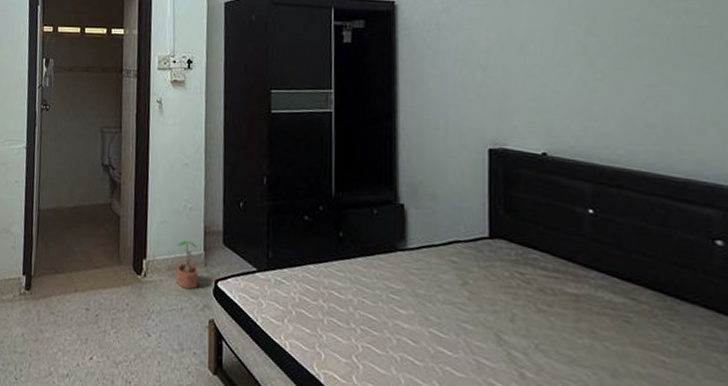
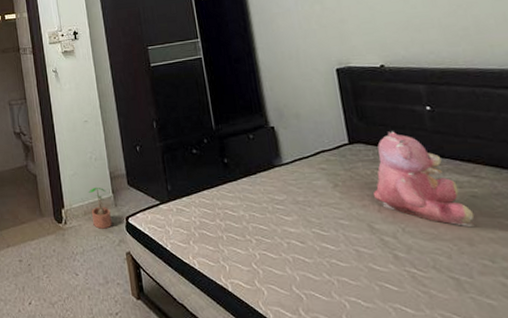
teddy bear: none [507,231,624,357] -> present [373,131,475,228]

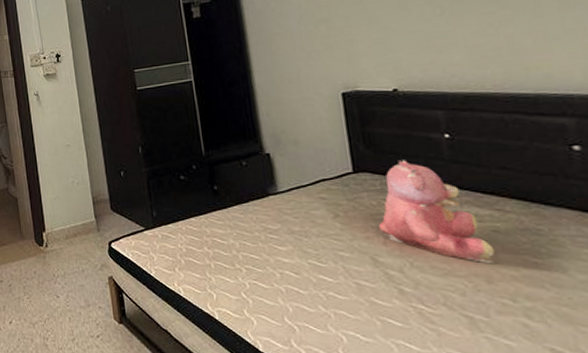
potted plant: present [89,188,113,229] -> none [70,212,95,253]

